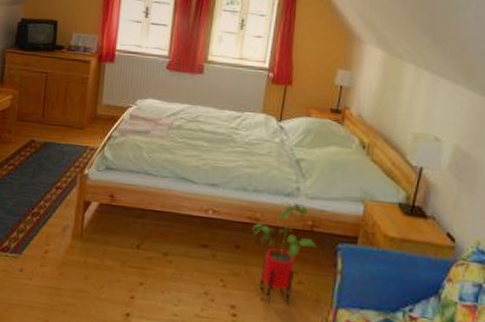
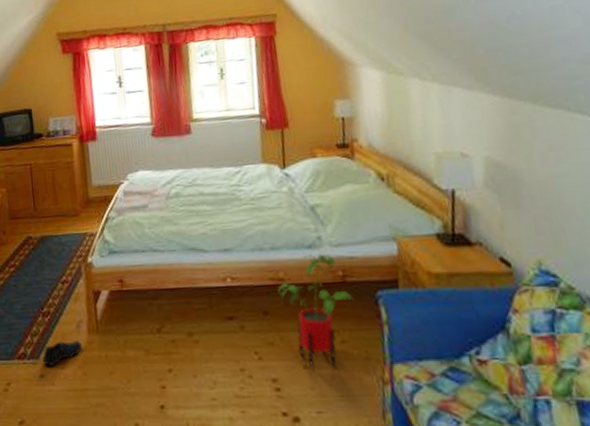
shoe: none [24,241,64,263] -> present [42,341,82,366]

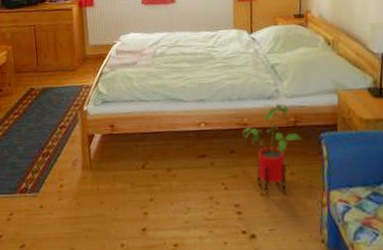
shoe: present [42,341,82,366] -> none [42,176,77,198]

